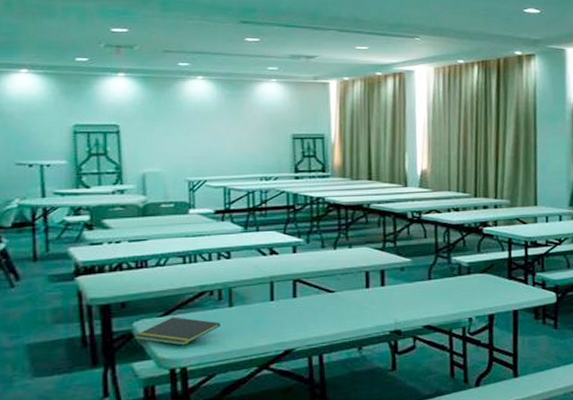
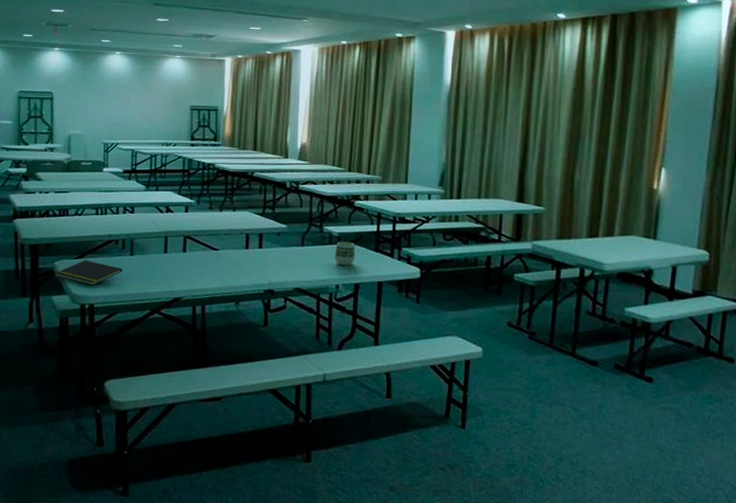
cup: none [465,271,488,297] -> present [335,241,356,266]

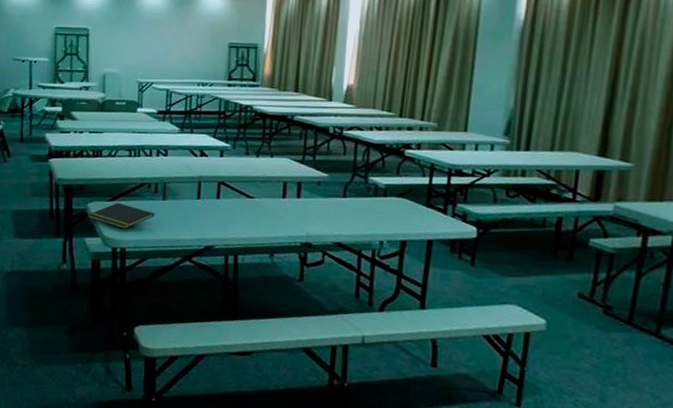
cup: present [335,241,356,266] -> none [379,194,404,221]

